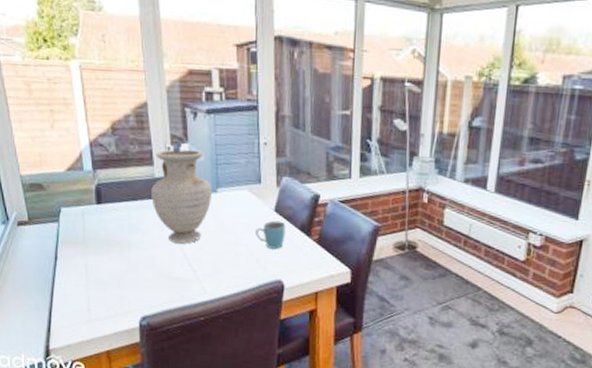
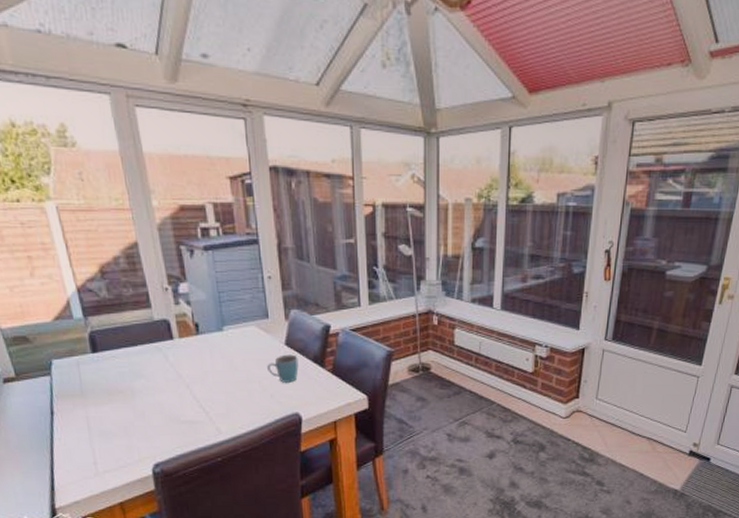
vase: present [151,150,213,244] -> none [151,290,219,386]

